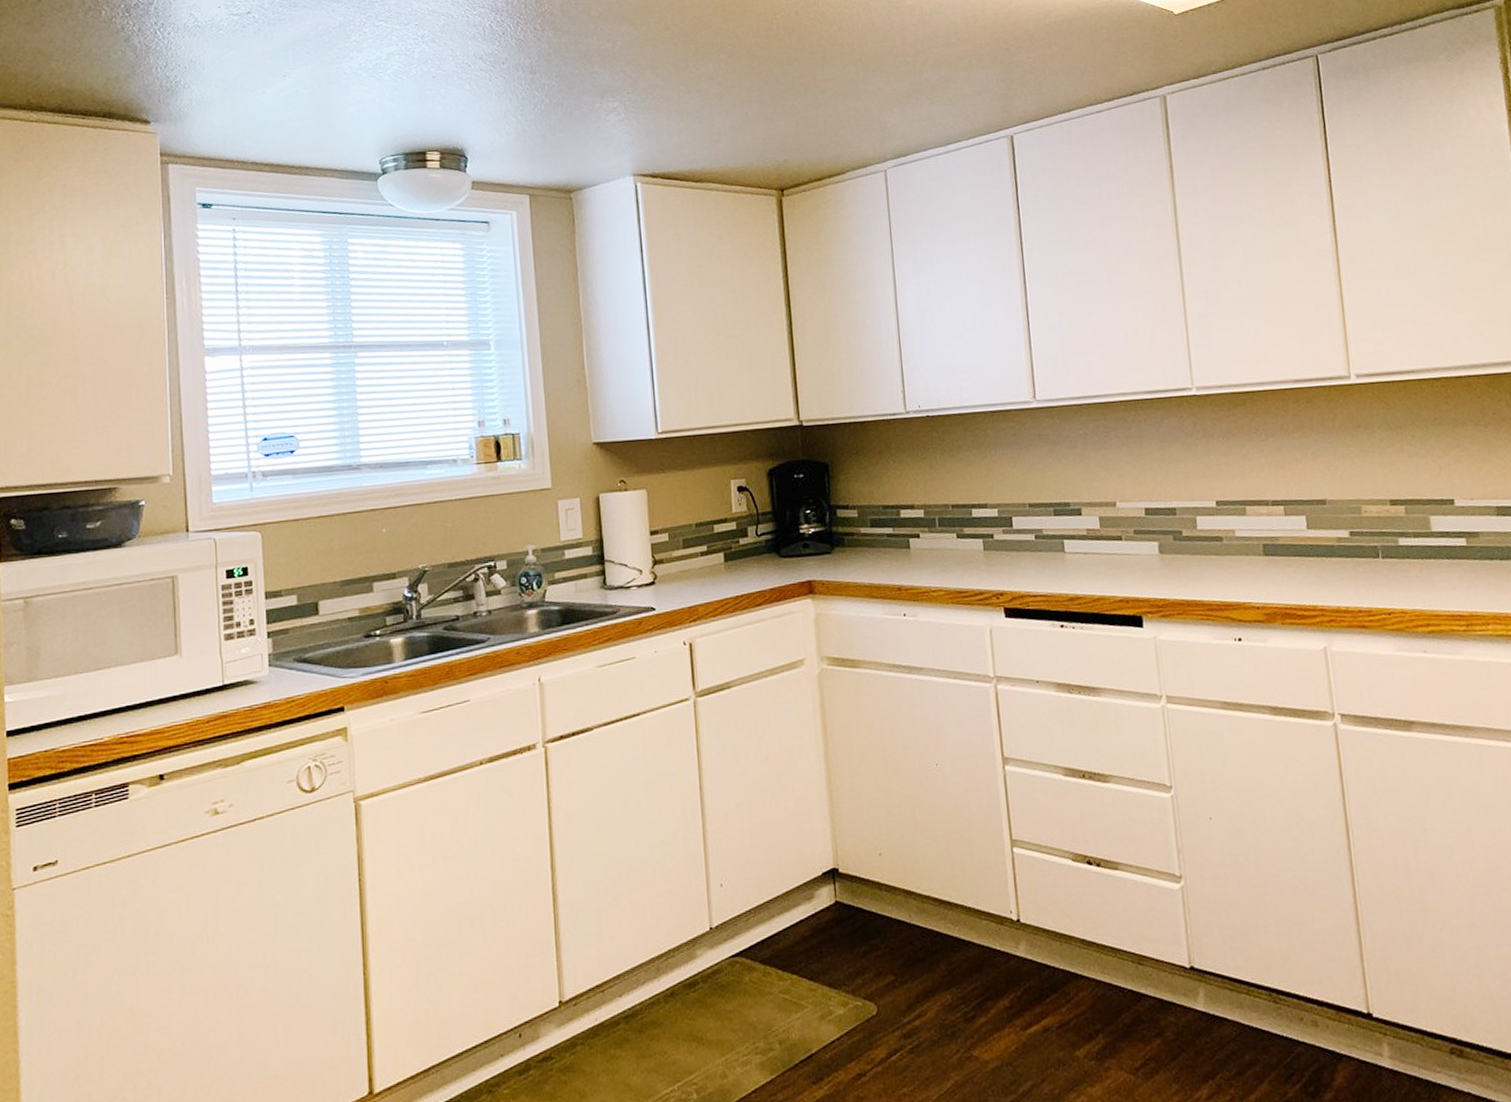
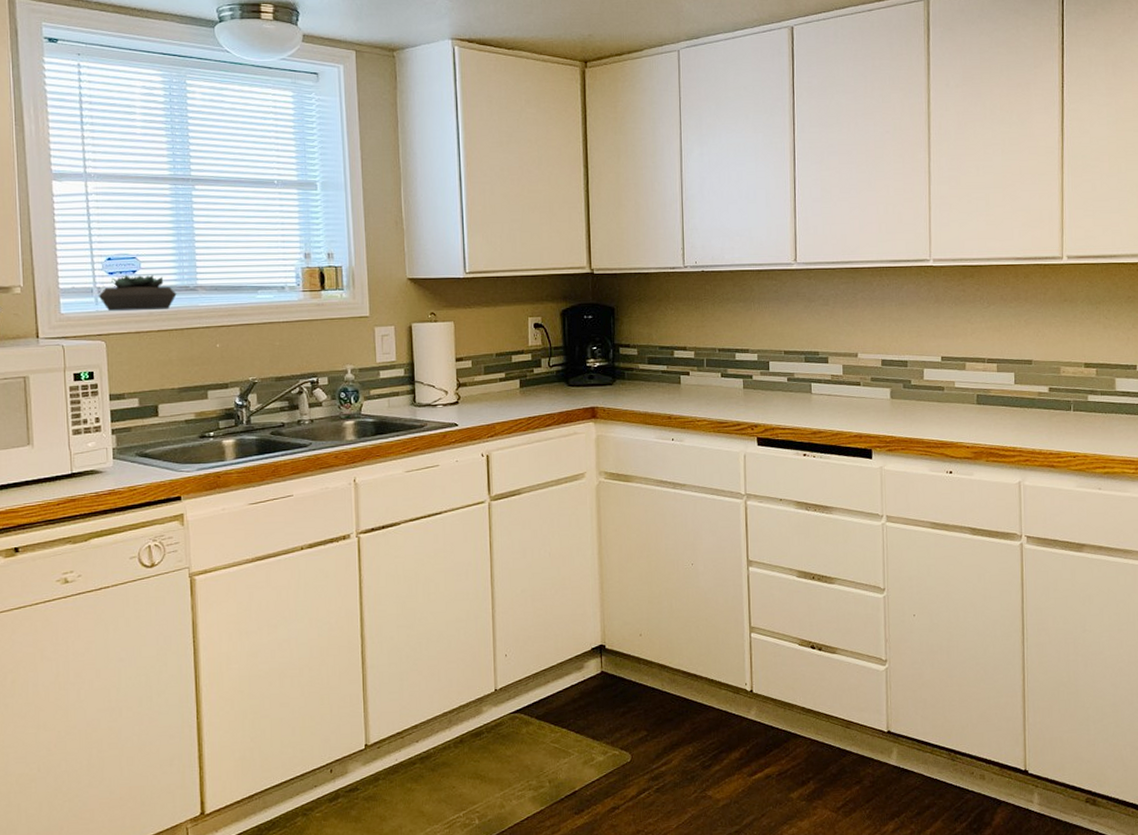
succulent plant: none [253,455,339,498] -> present [98,275,177,312]

